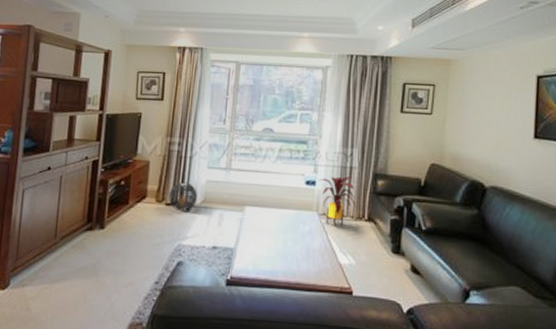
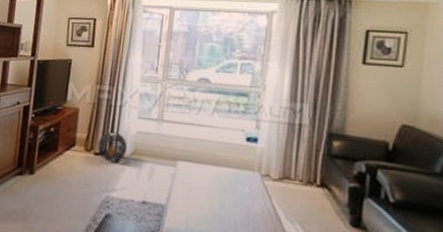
house plant: present [318,177,356,226] -> none [260,134,306,190]

